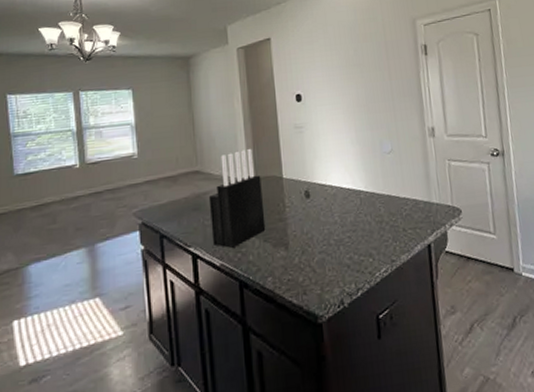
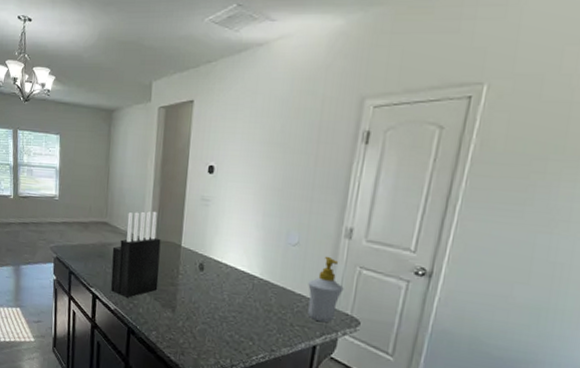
soap bottle: none [409,156,440,220] -> present [308,256,344,323]

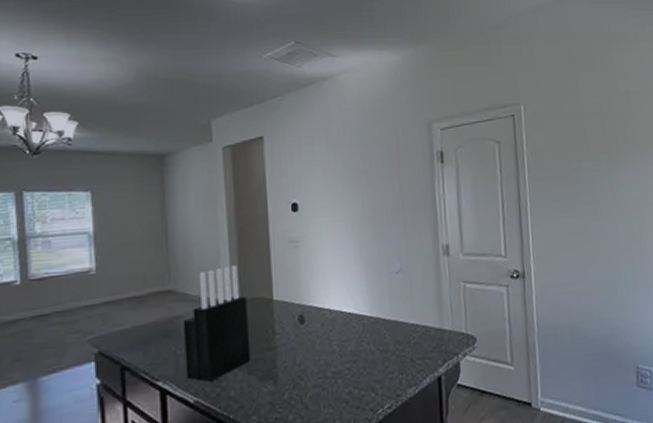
soap bottle: present [308,256,344,323] -> none [419,277,454,349]

